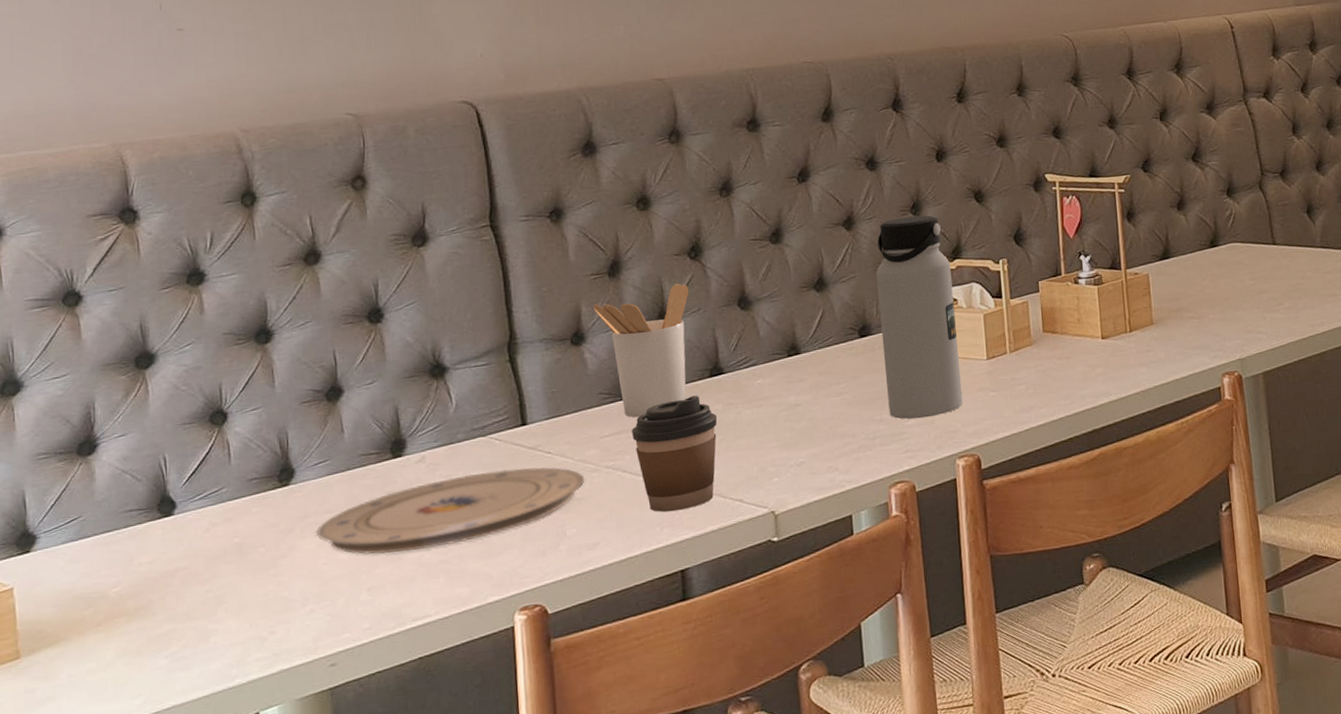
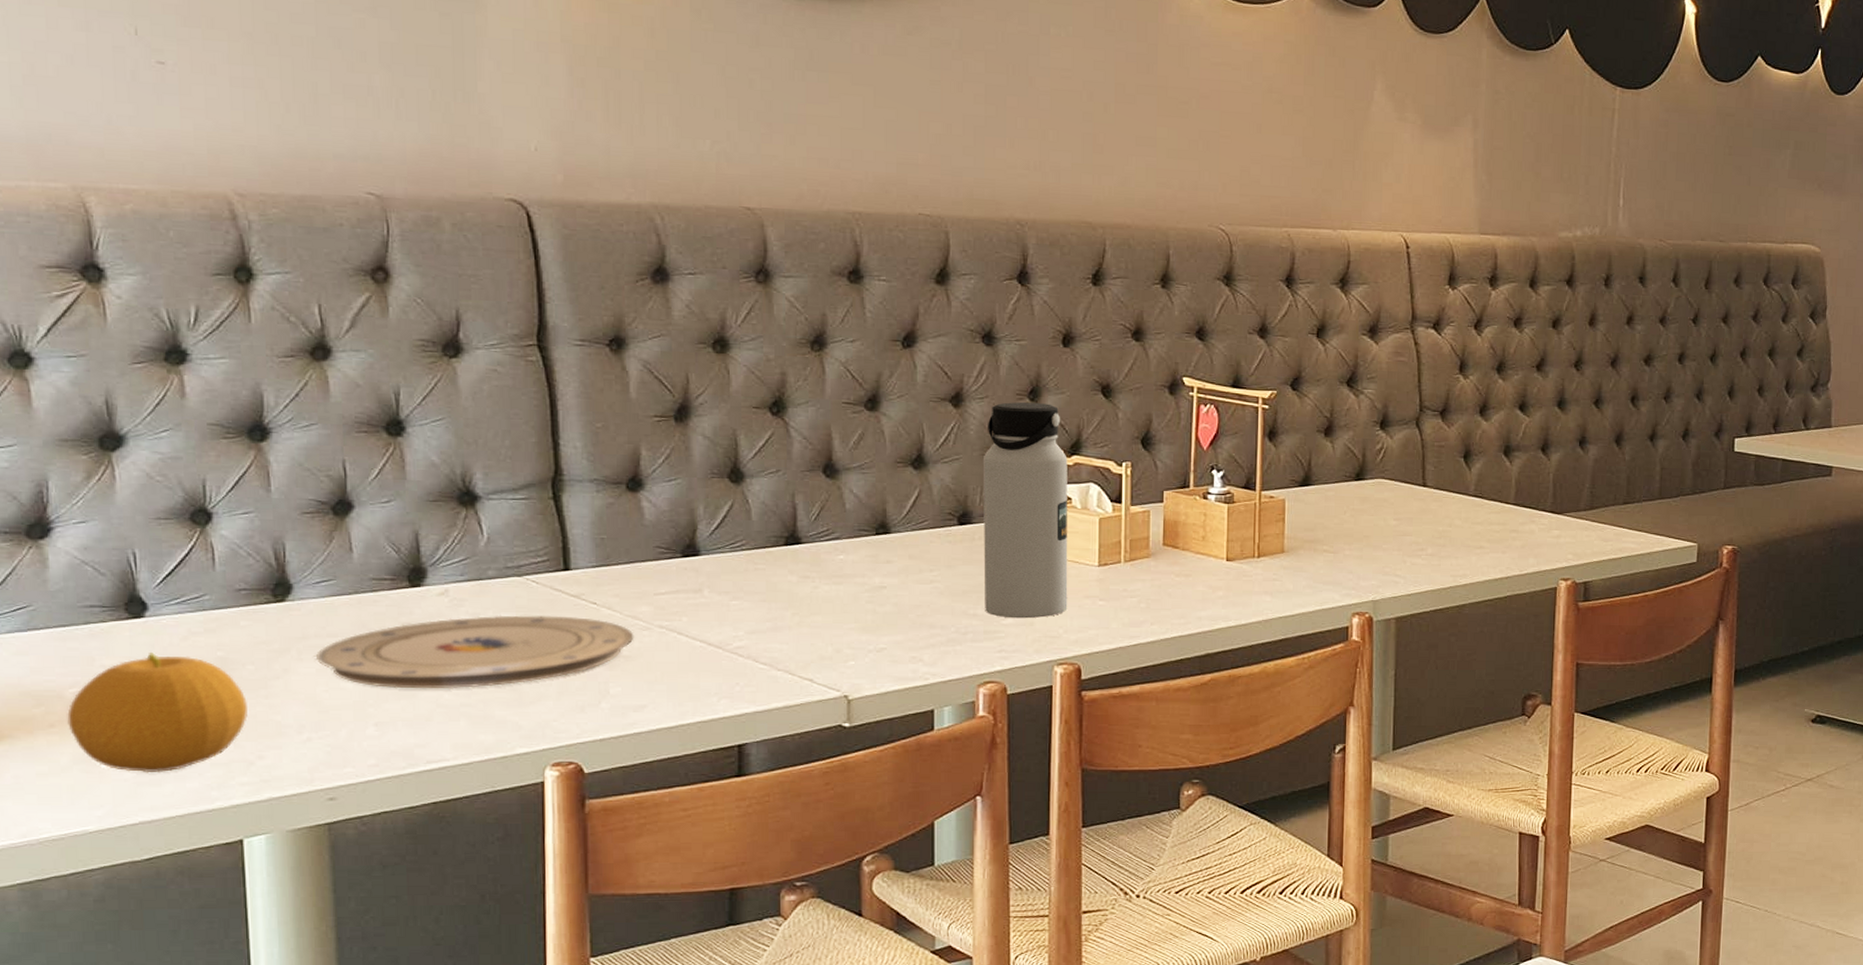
fruit: none [111,546,260,660] -> present [67,653,248,773]
utensil holder: present [593,283,689,418] -> none [655,439,767,578]
coffee cup: present [632,395,718,513] -> none [692,563,791,683]

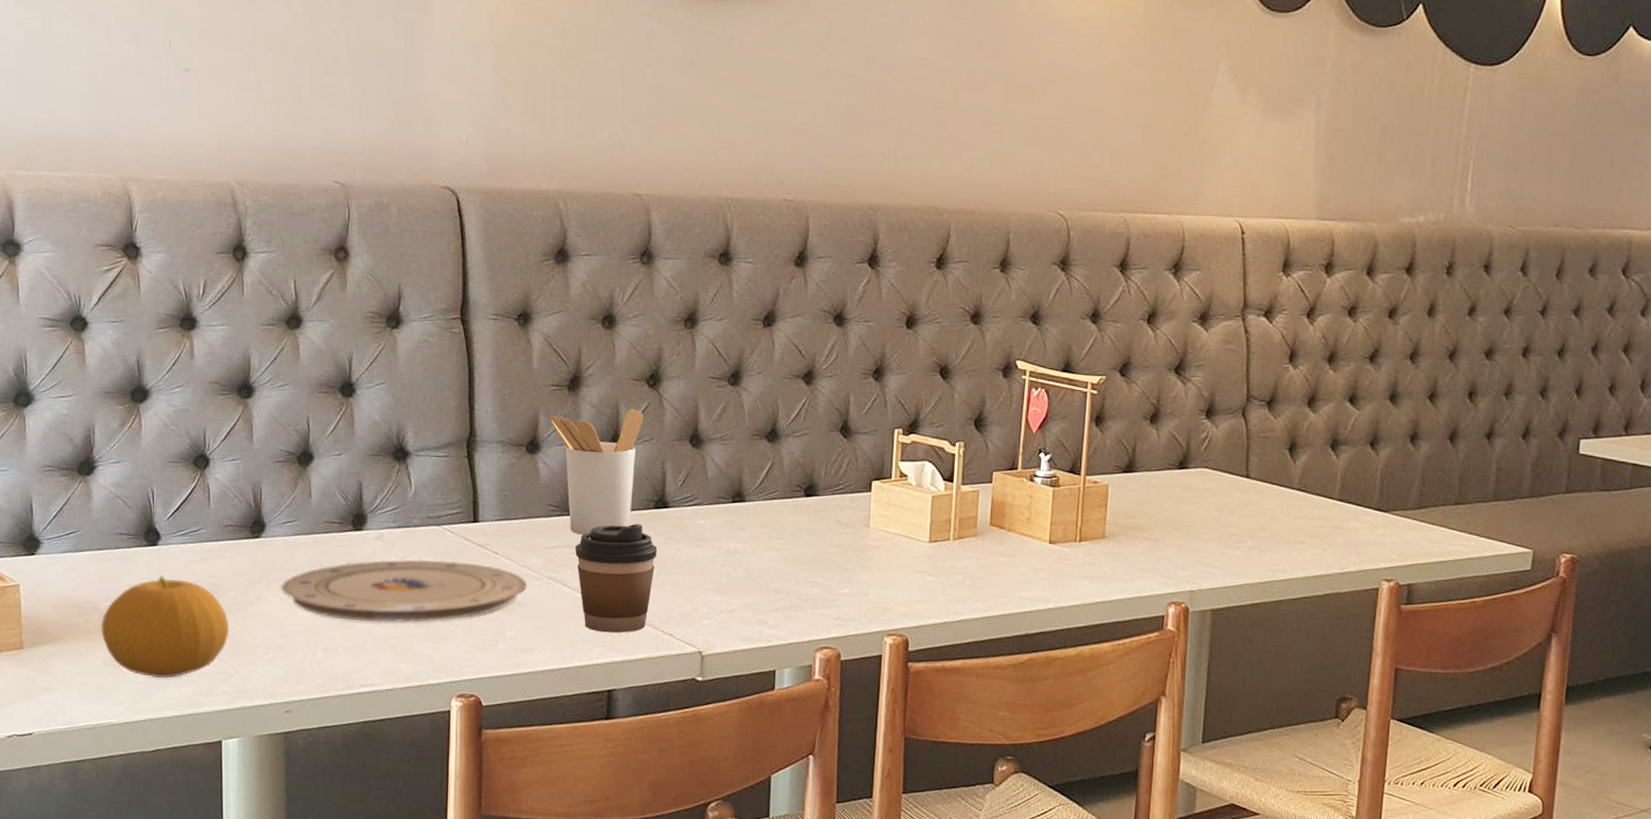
utensil holder: none [655,439,767,578] -> present [551,409,644,535]
coffee cup: none [692,563,791,683] -> present [575,524,658,633]
water bottle: present [982,402,1068,619] -> none [824,381,906,590]

